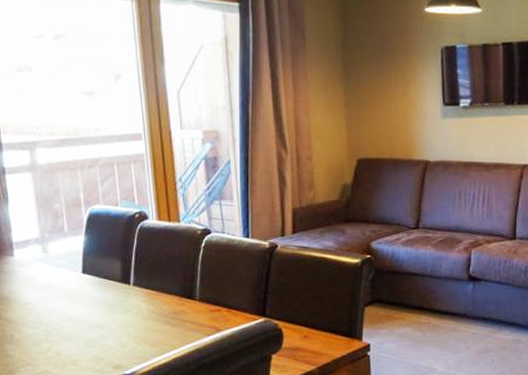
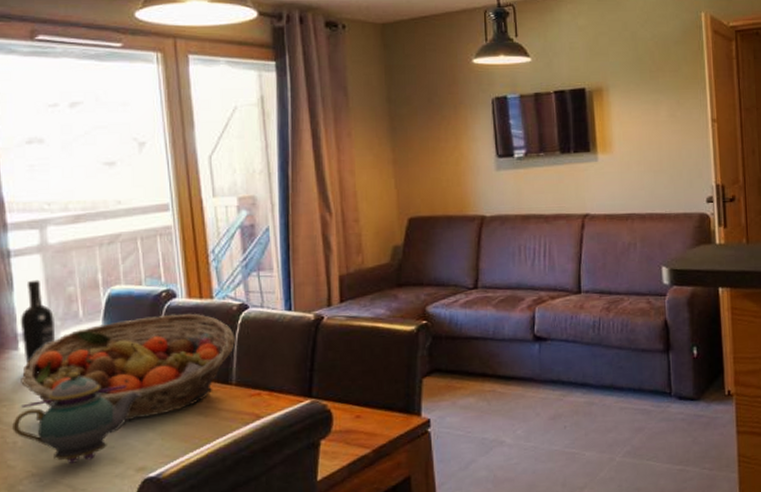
teapot: none [10,278,118,358] -> present [12,371,141,465]
wine bottle: none [14,195,45,279] -> present [20,279,56,374]
fruit basket: none [16,234,199,325] -> present [21,313,235,422]

